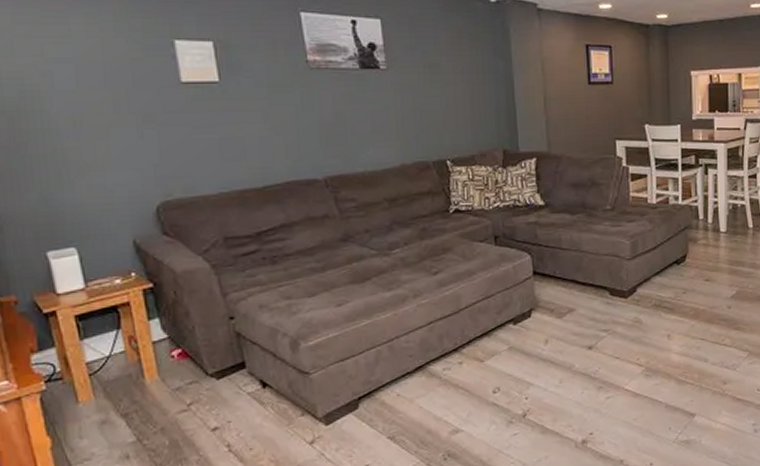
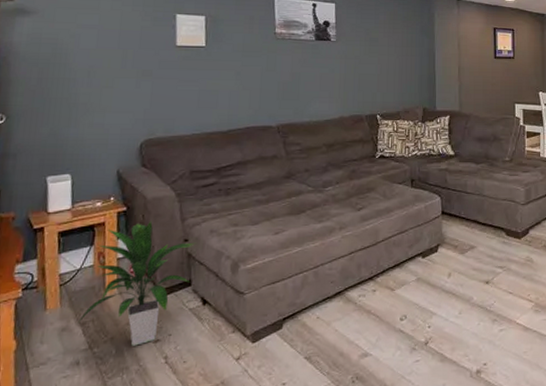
indoor plant: none [117,298,243,436] -> present [76,221,195,346]

